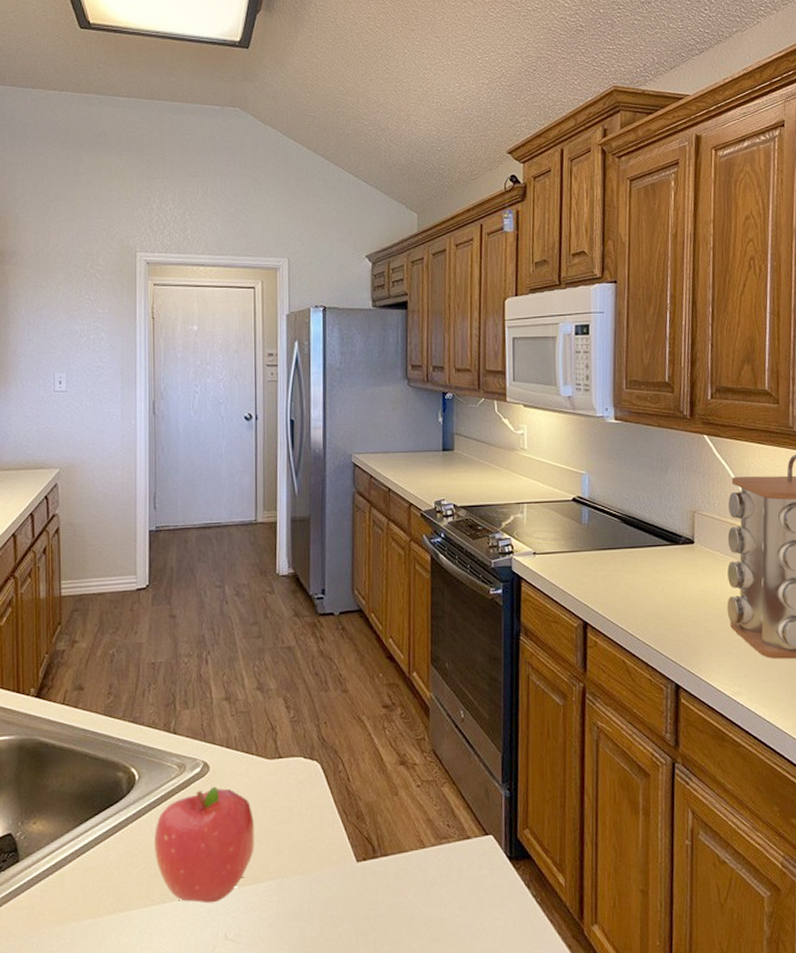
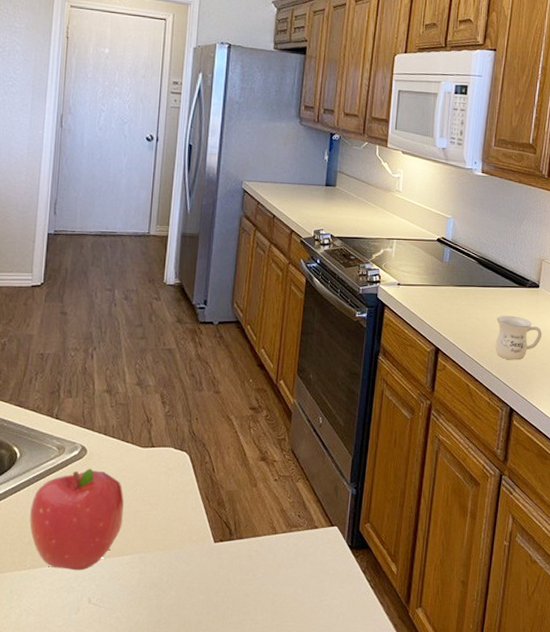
mug: none [649,578,704,629] -> present [495,315,543,361]

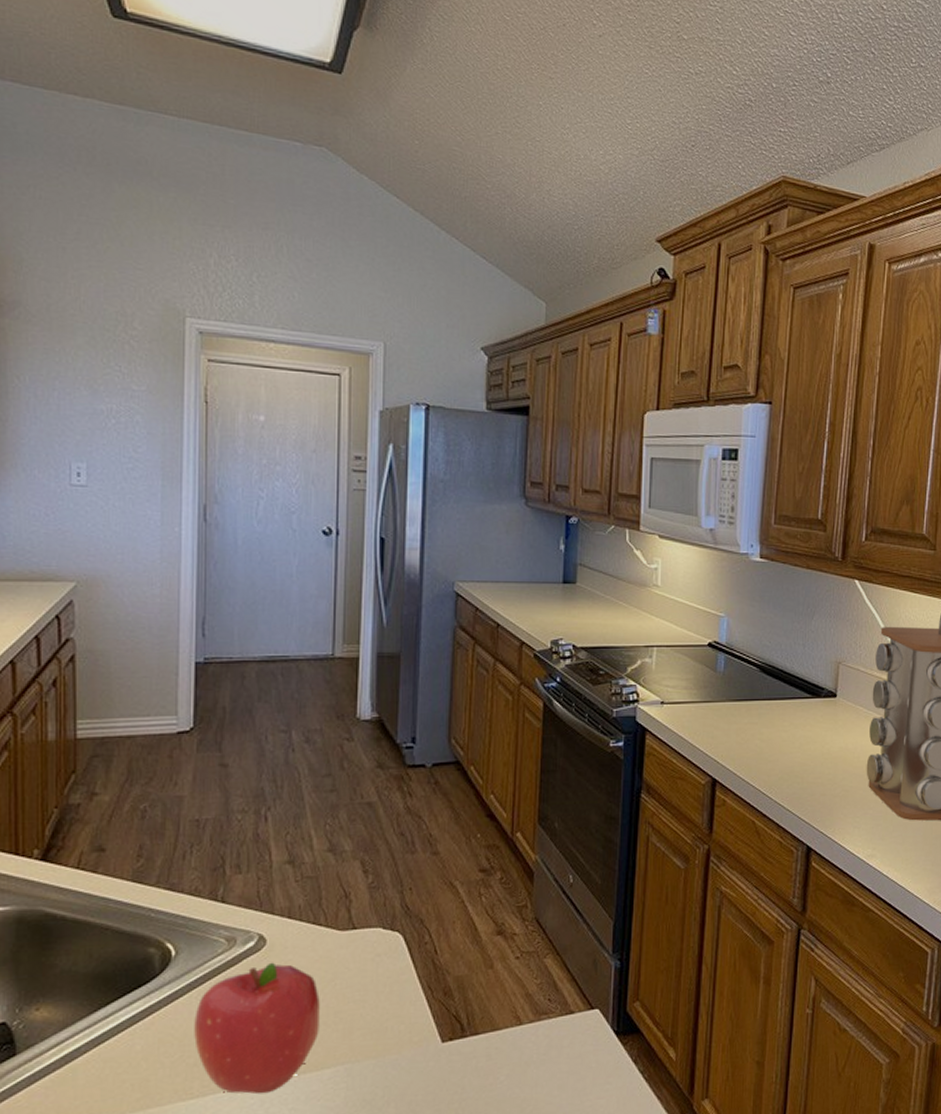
mug: present [495,315,543,361] -> none [785,733,843,788]

